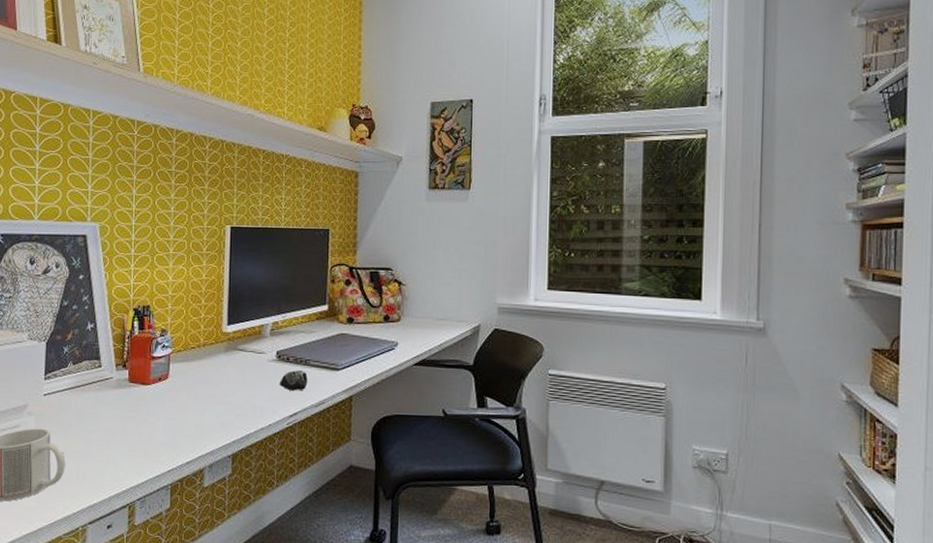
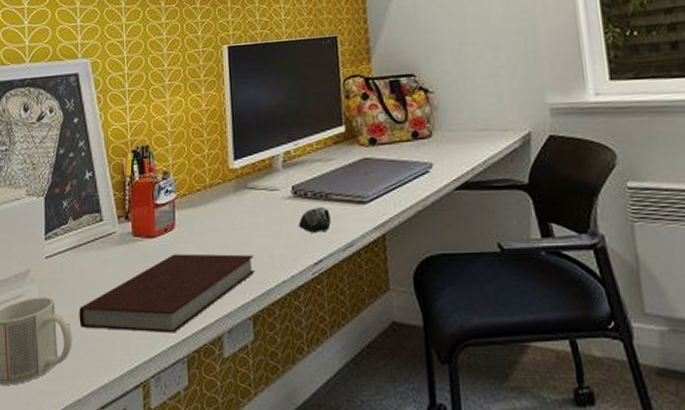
notebook: none [73,400,238,465] -> present [79,253,255,333]

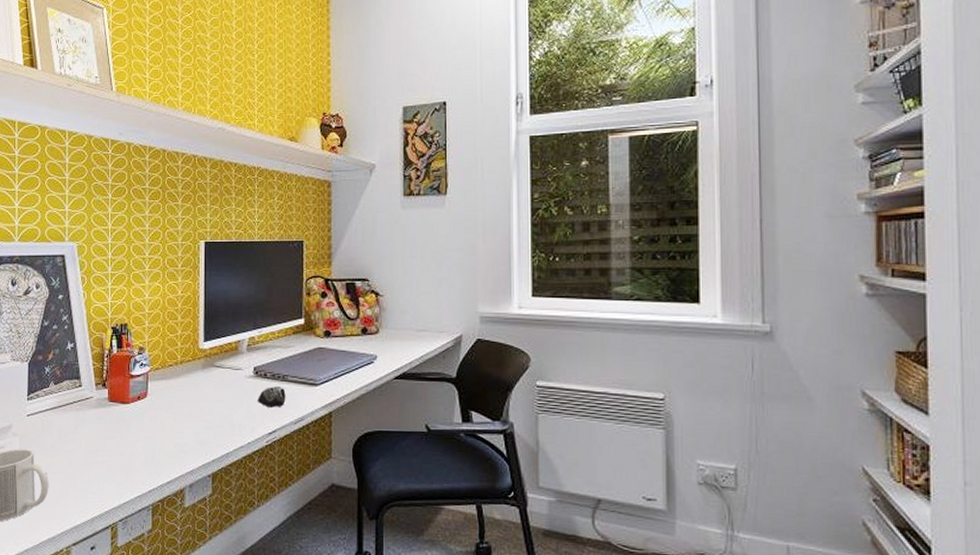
notebook: present [79,253,255,333] -> none [56,419,216,485]

